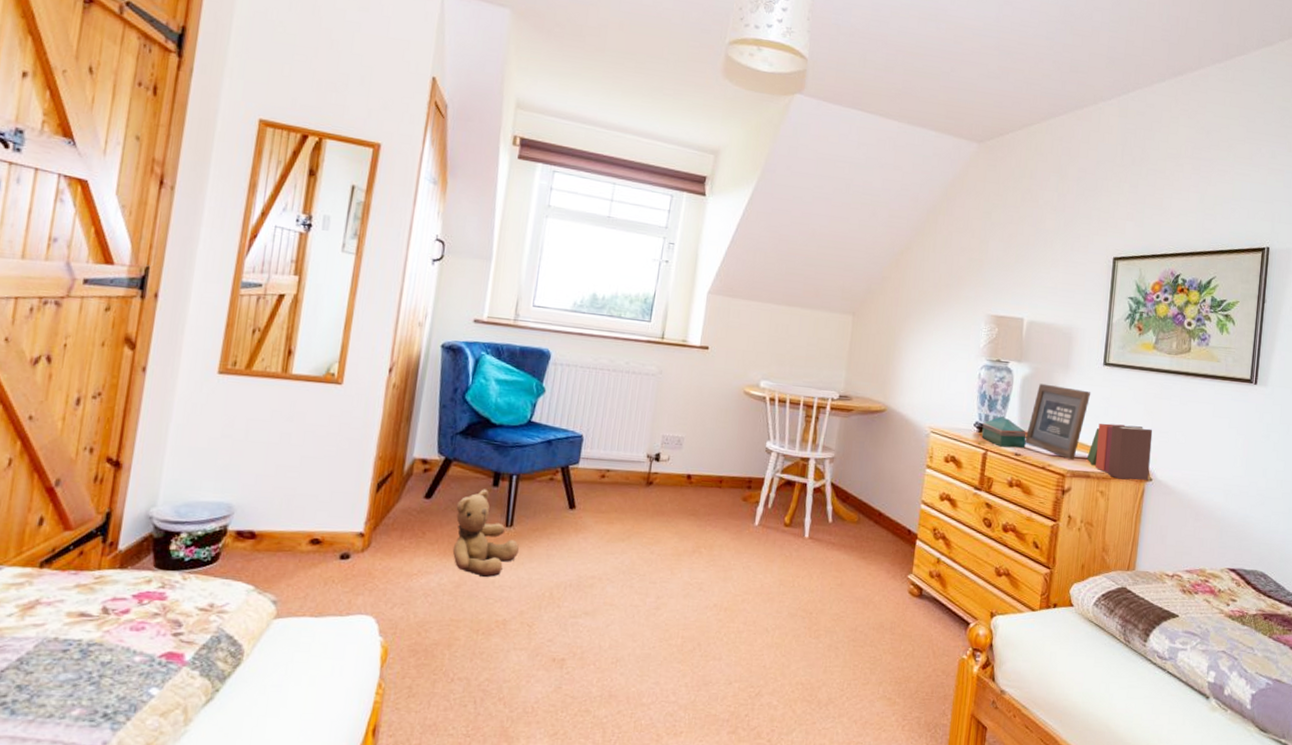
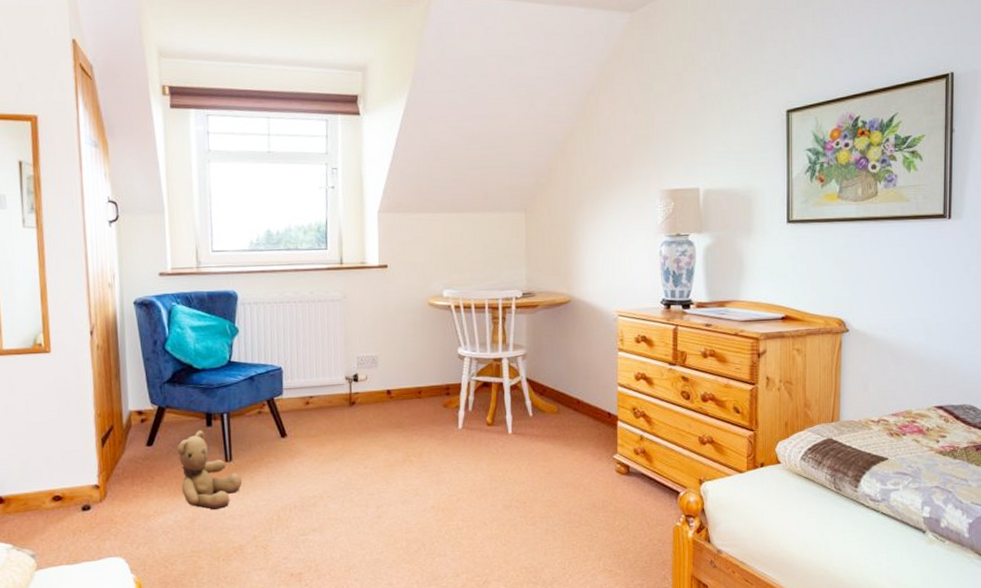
jewelry box: present [981,416,1027,449] -> none [669,290,715,320]
picture frame: present [1025,383,1090,461] -> none [714,251,776,323]
books: present [1086,423,1153,481] -> none [779,279,845,335]

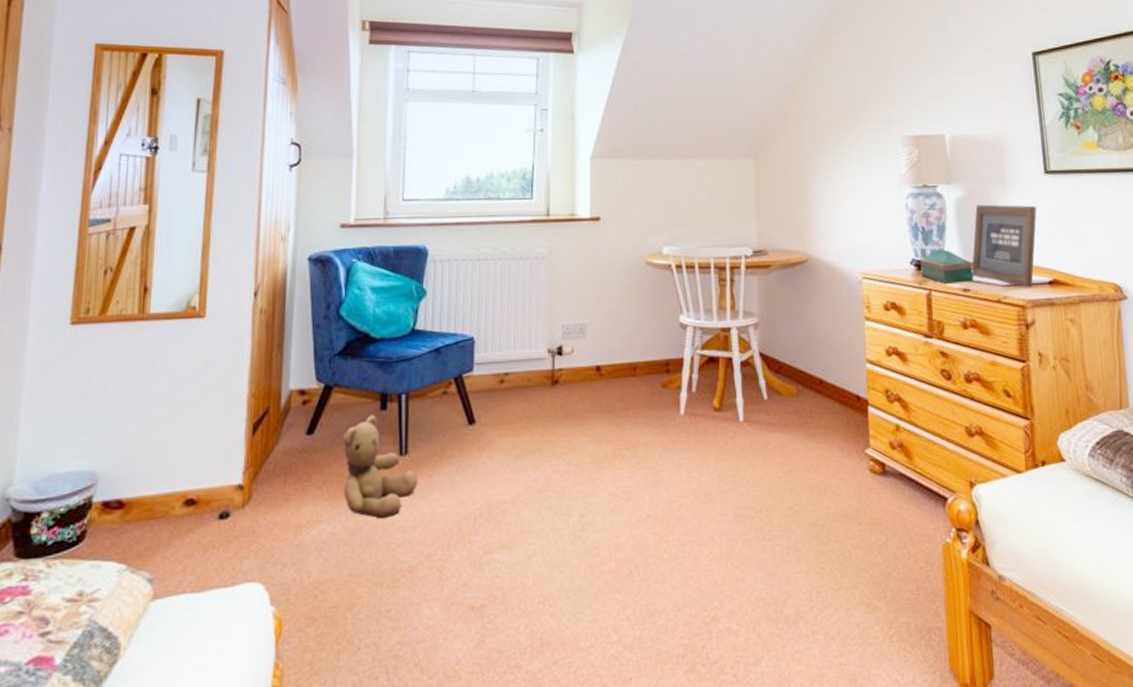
jewelry box: none [669,290,715,320] -> present [920,249,974,284]
picture frame: none [714,251,776,323] -> present [971,204,1037,288]

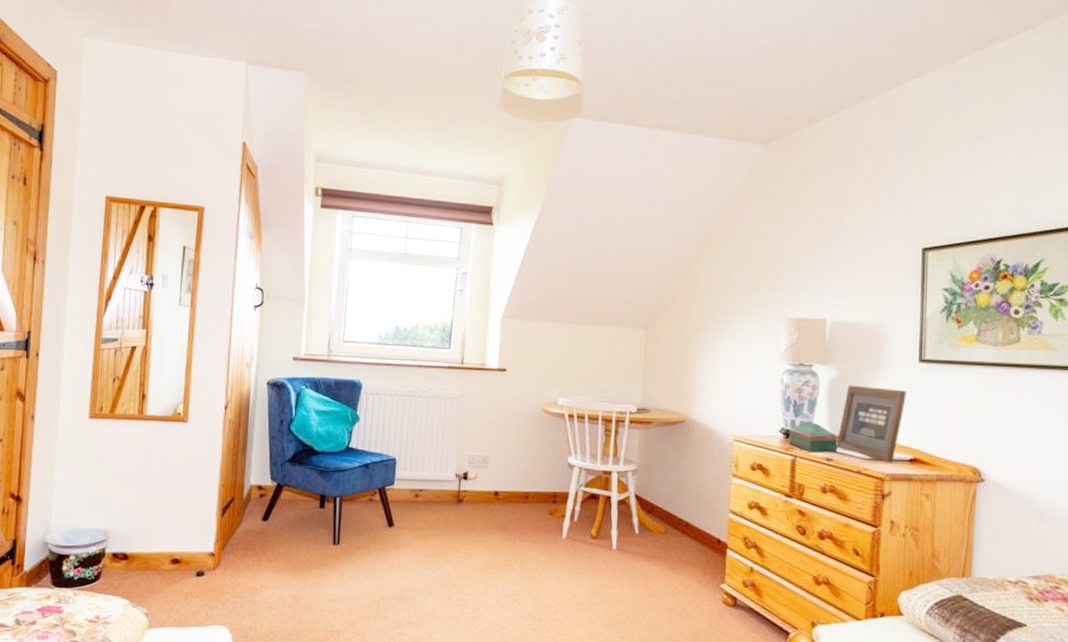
teddy bear: present [342,414,418,518] -> none [289,511,347,591]

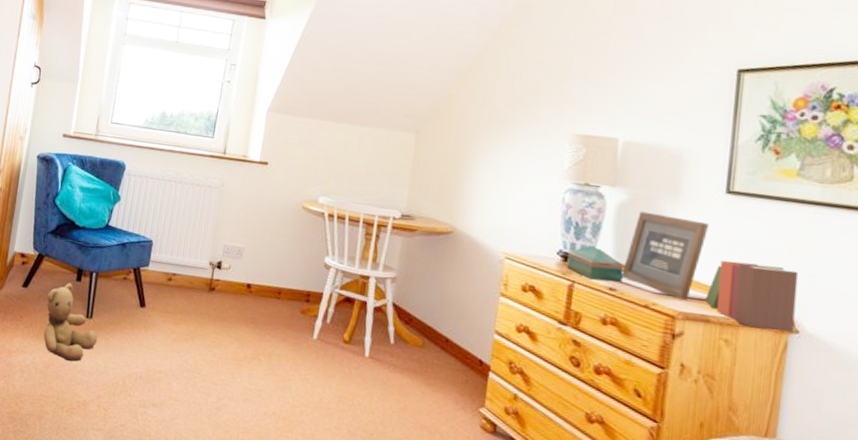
teddy bear: none [289,511,347,591] -> present [43,283,98,362]
books: none [907,423,982,482] -> present [704,260,799,332]

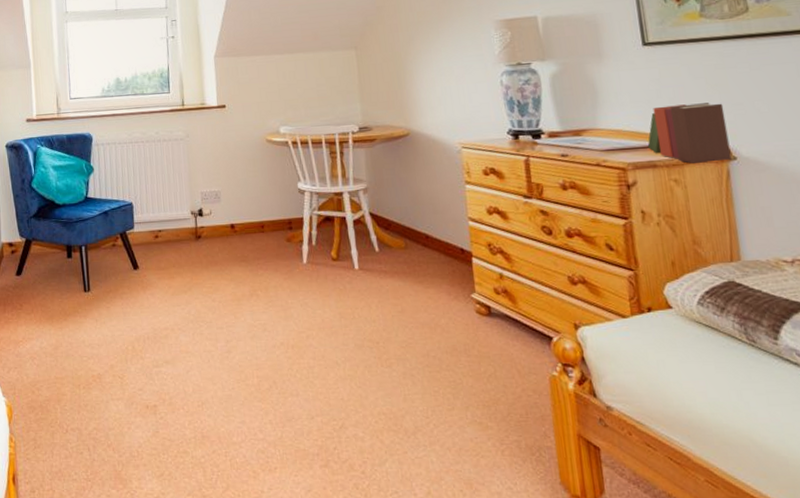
teddy bear: present [43,283,98,362] -> none [42,261,100,338]
jewelry box: present [566,245,624,284] -> none [517,119,572,151]
picture frame: present [621,211,708,301] -> none [569,76,636,152]

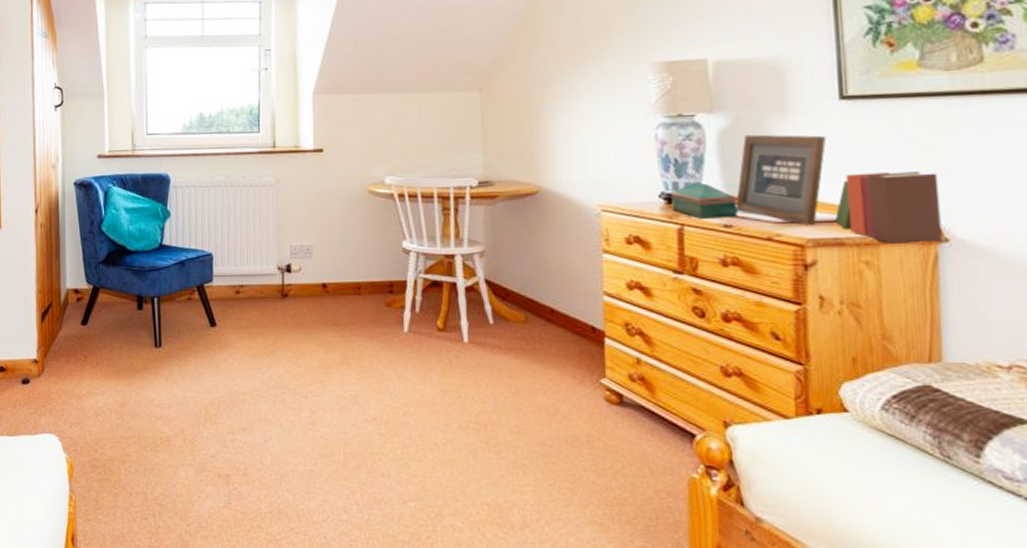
jewelry box: none [517,119,572,151] -> present [671,182,738,219]
picture frame: none [569,76,636,152] -> present [735,134,826,226]

